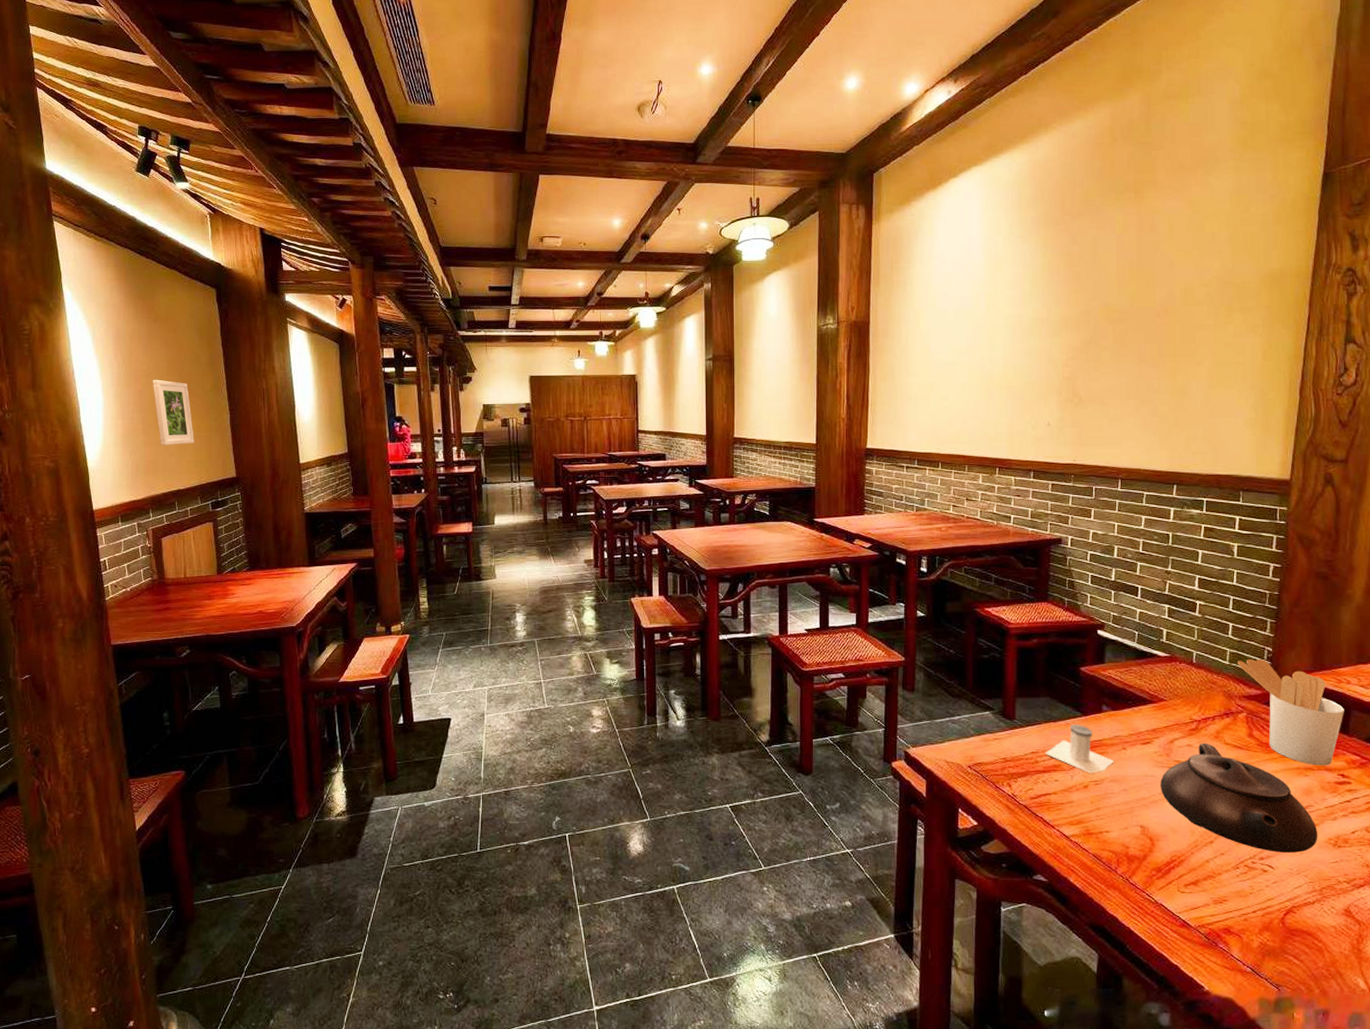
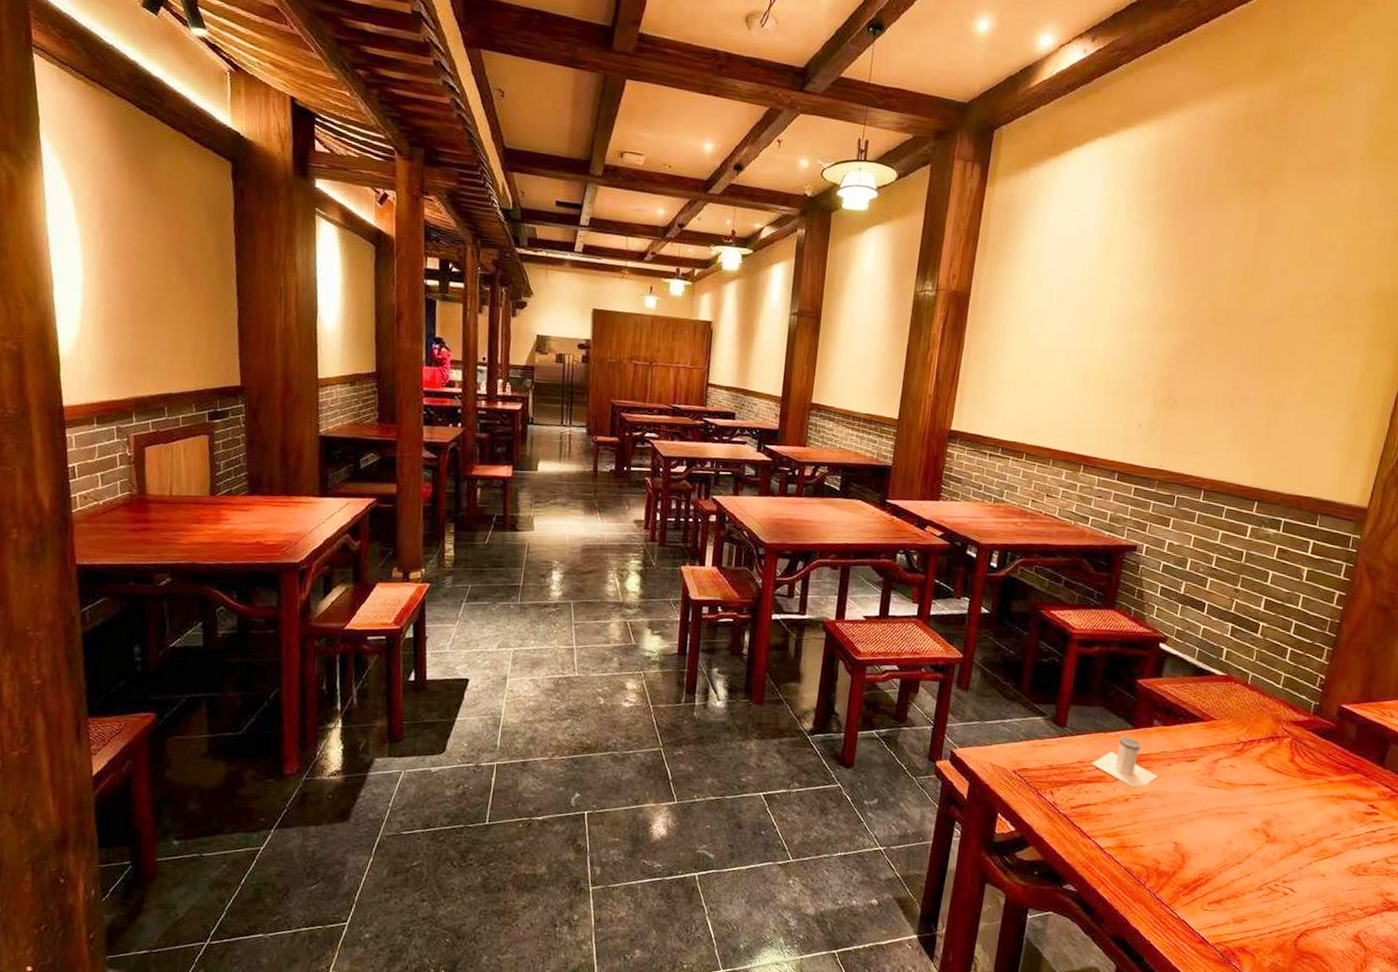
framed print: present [152,379,194,445] -> none [145,260,193,342]
teapot: present [1160,743,1318,853] -> none [1198,764,1341,878]
utensil holder: present [1238,658,1344,766] -> none [1290,684,1384,796]

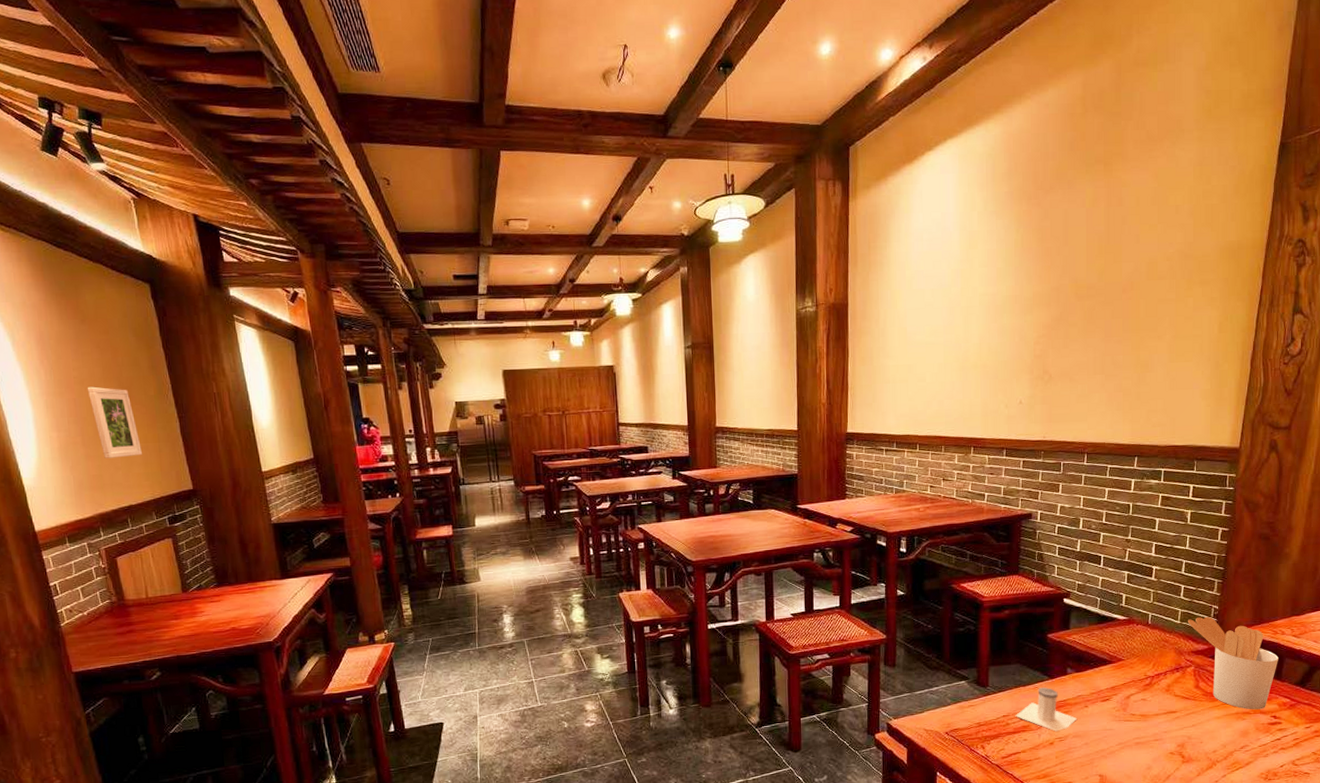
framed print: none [145,260,193,342] -> present [87,386,142,458]
utensil holder: none [1290,684,1384,796] -> present [1188,616,1278,710]

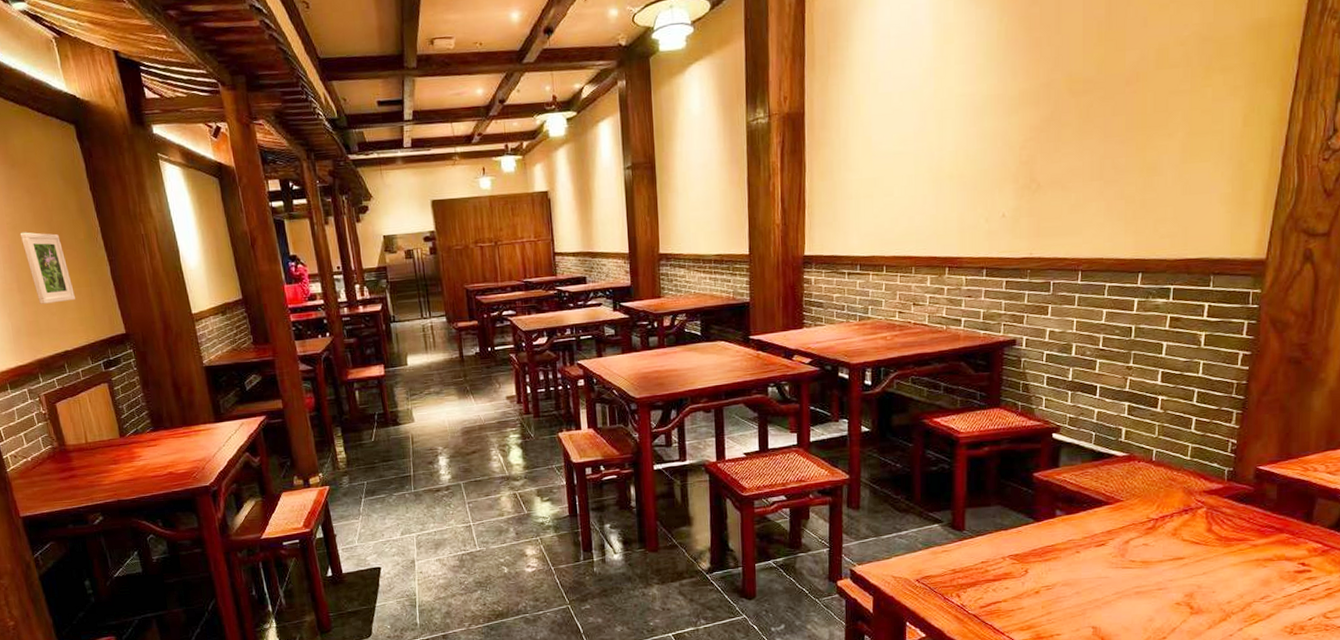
salt shaker: present [1015,687,1078,732] -> none [995,530,1068,579]
utensil holder: present [1188,616,1278,710] -> none [1200,451,1309,556]

